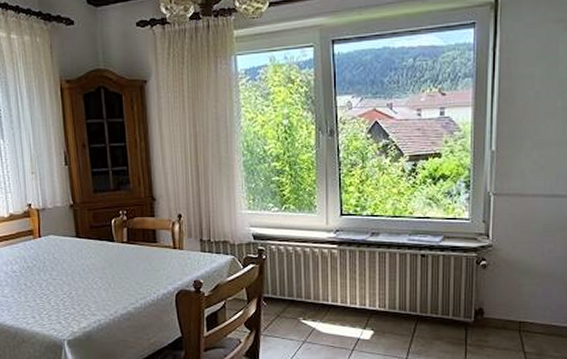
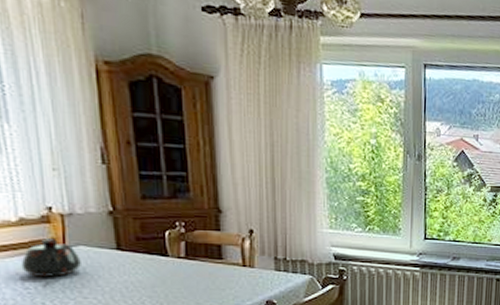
teapot: none [10,230,51,262] -> present [20,239,81,277]

